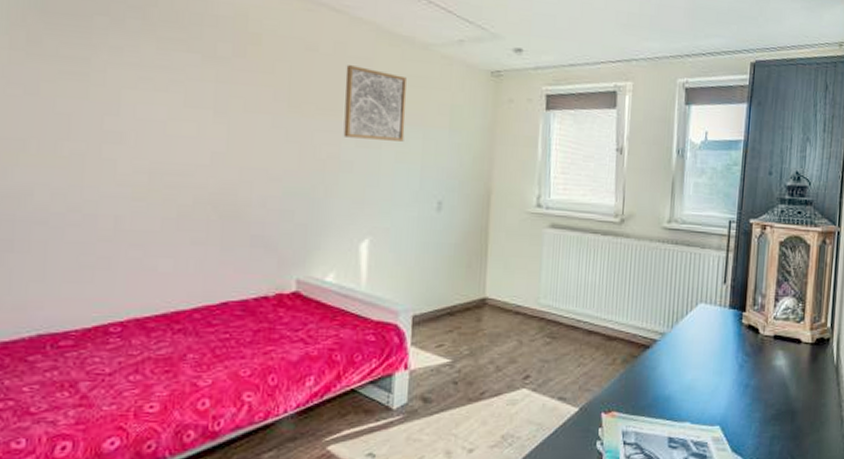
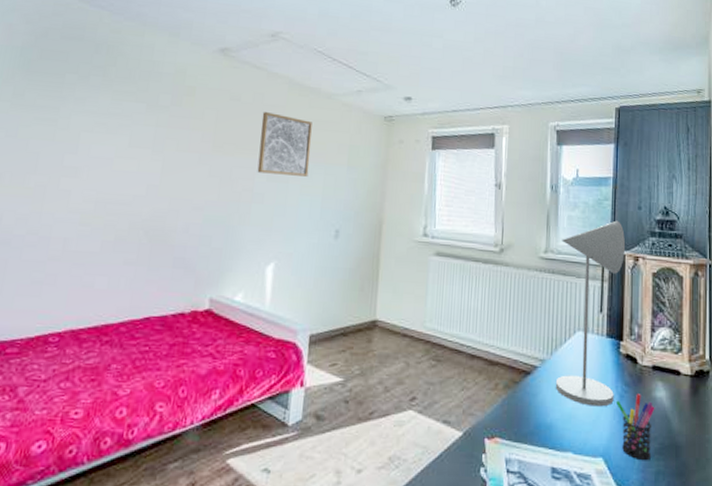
desk lamp: none [675,187,753,377] -> present [555,220,625,407]
pen holder: none [735,363,774,427] -> present [615,394,655,461]

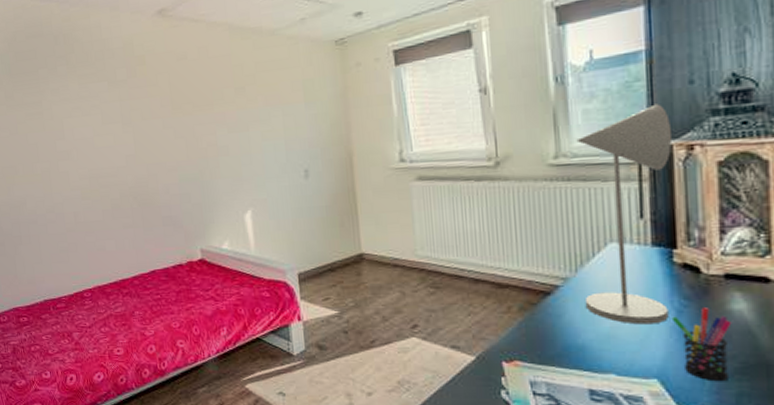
wall art: present [257,112,312,177] -> none [210,63,267,126]

